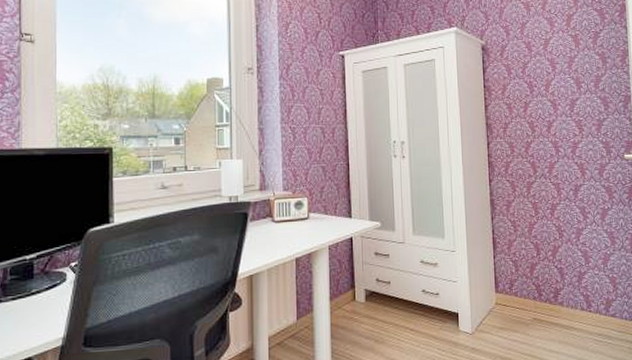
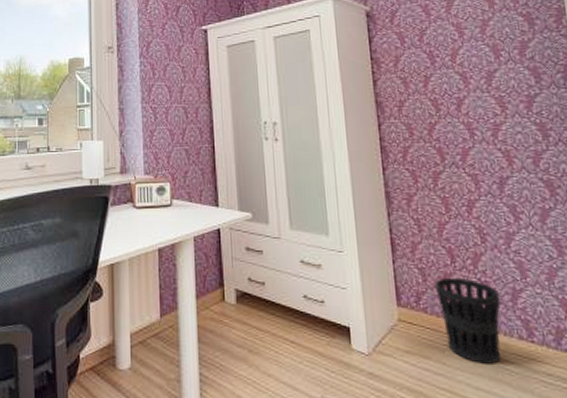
wastebasket: none [524,266,570,332] -> present [434,277,501,364]

